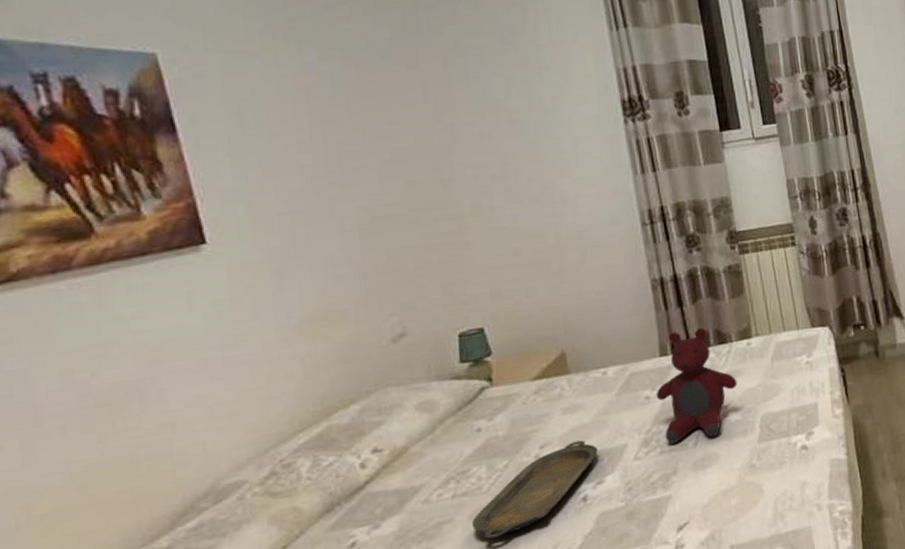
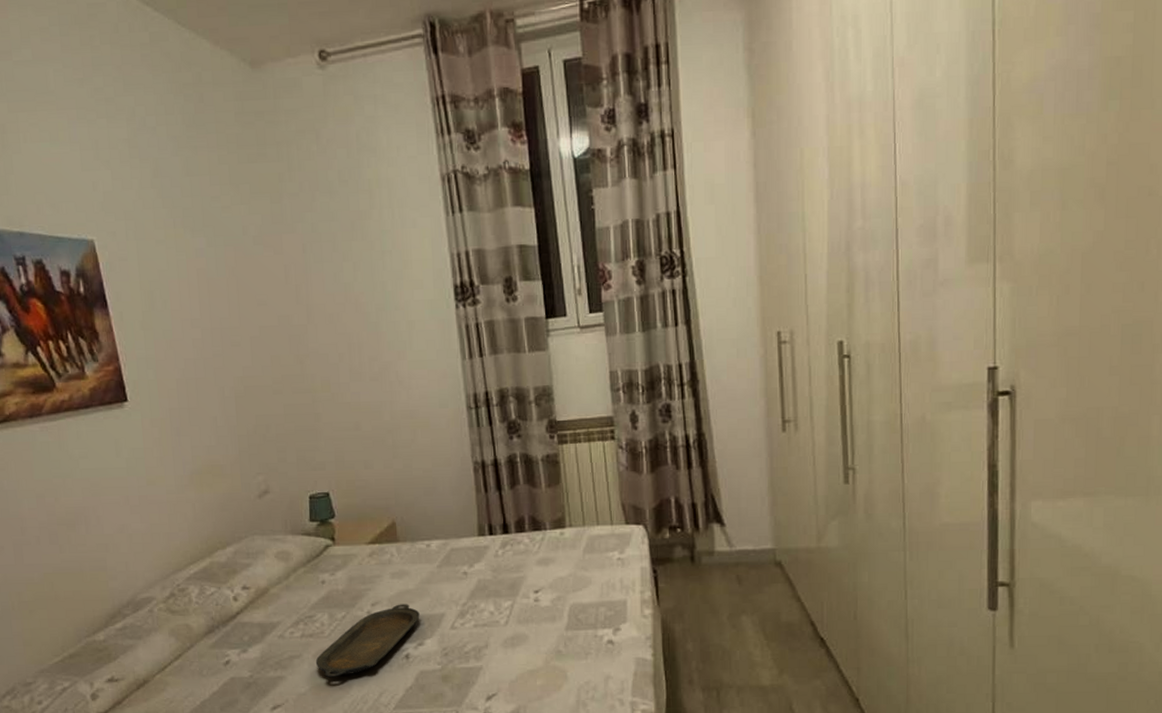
teddy bear: present [656,328,737,443] -> none [473,513,549,619]

